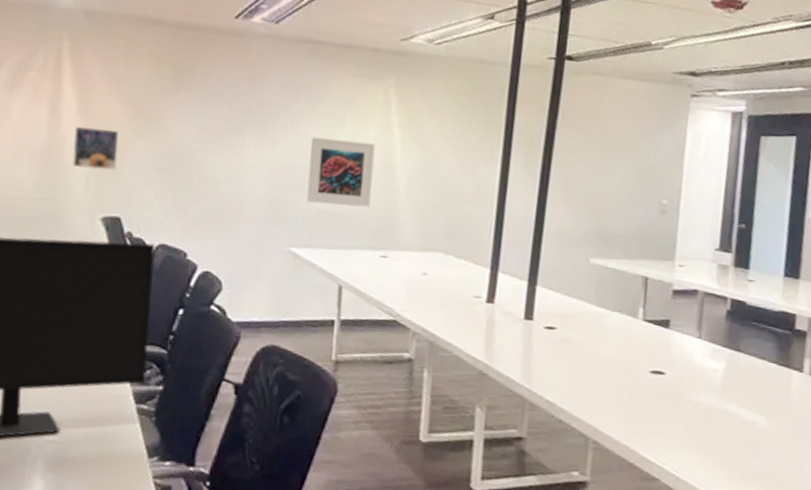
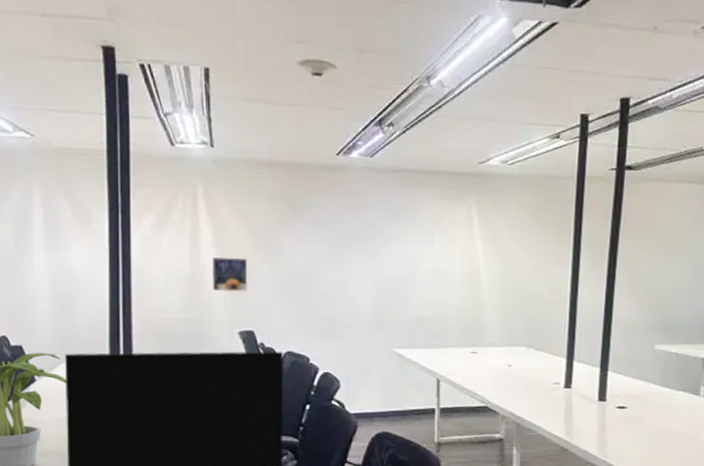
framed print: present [306,136,376,207] -> none [405,253,462,311]

